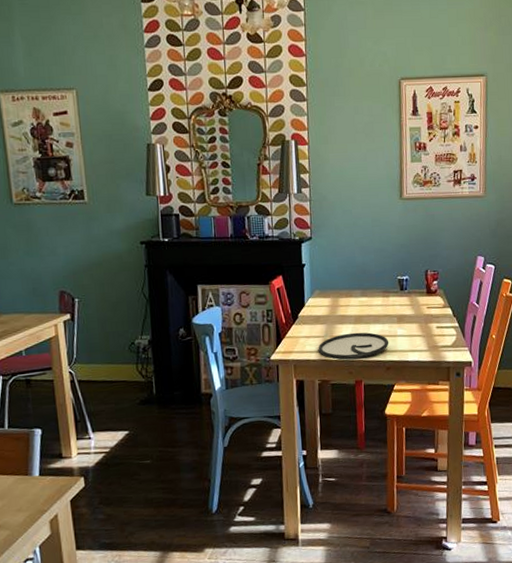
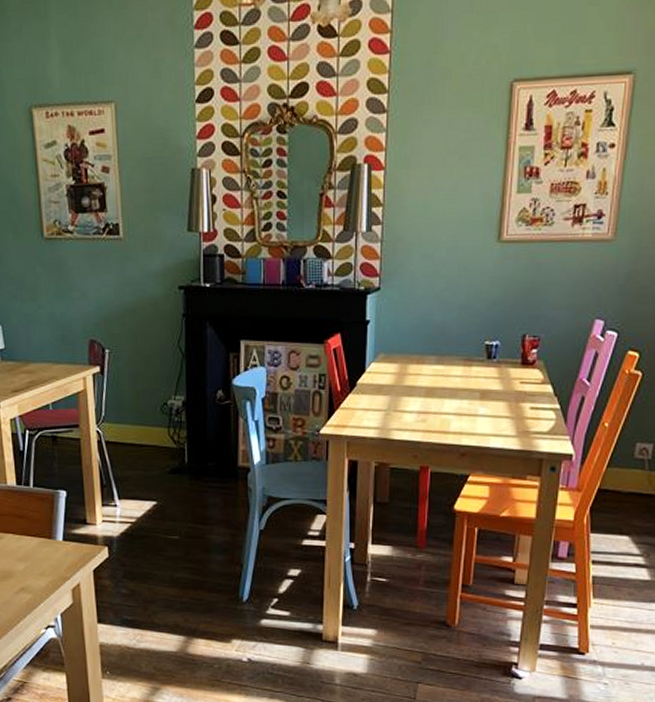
plate: present [318,332,389,359] -> none [377,408,467,439]

